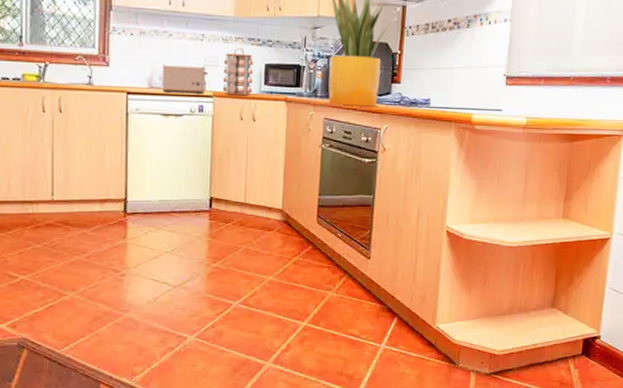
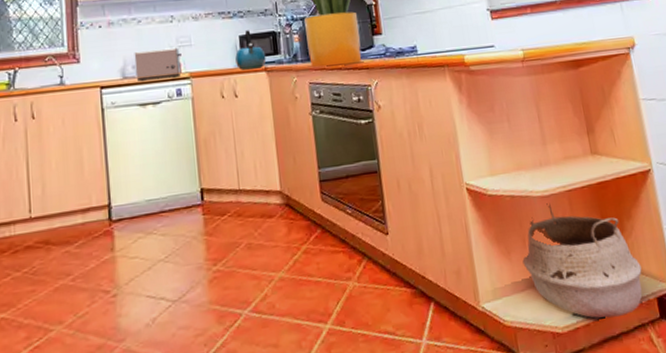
spice rack: present [222,47,253,96] -> none [196,23,230,74]
kettle: none [258,60,288,98] -> present [235,30,267,70]
woven basket: none [480,253,578,349] -> present [522,203,643,318]

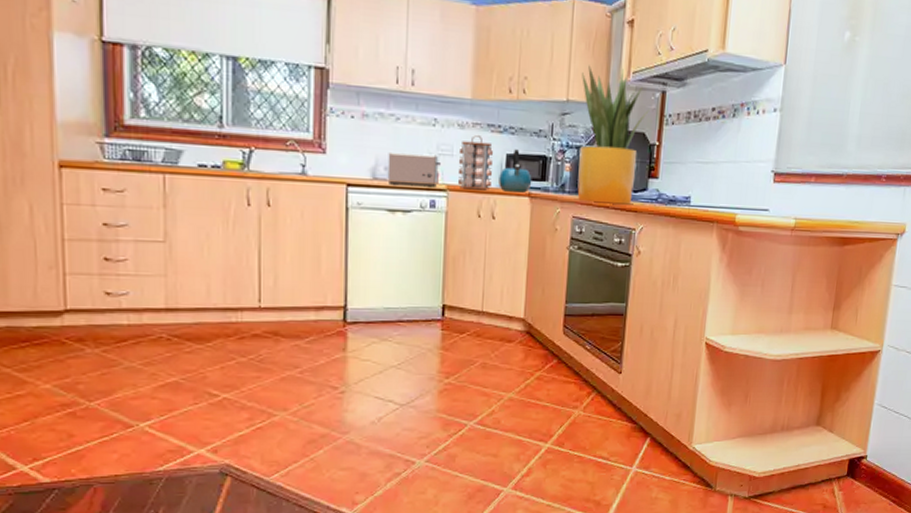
spice rack: none [196,23,230,74] -> present [457,134,493,191]
woven basket: present [522,203,643,318] -> none [740,367,844,470]

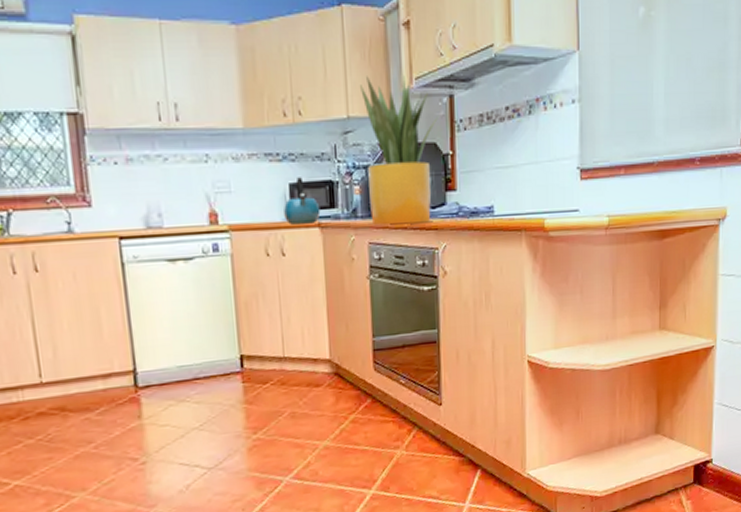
toaster: present [387,151,441,189] -> none [160,193,219,234]
spice rack: present [457,134,493,191] -> none [236,166,277,228]

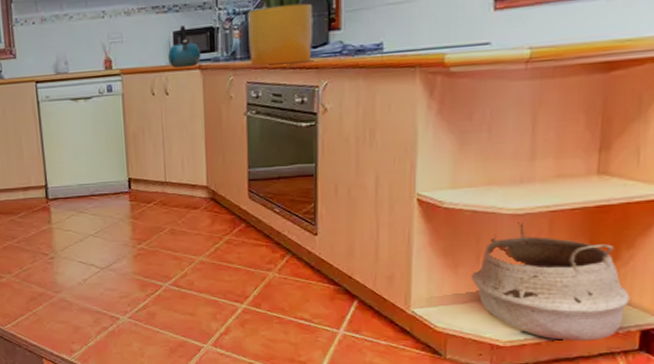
woven basket: none [573,377,685,484] -> present [471,222,630,341]

